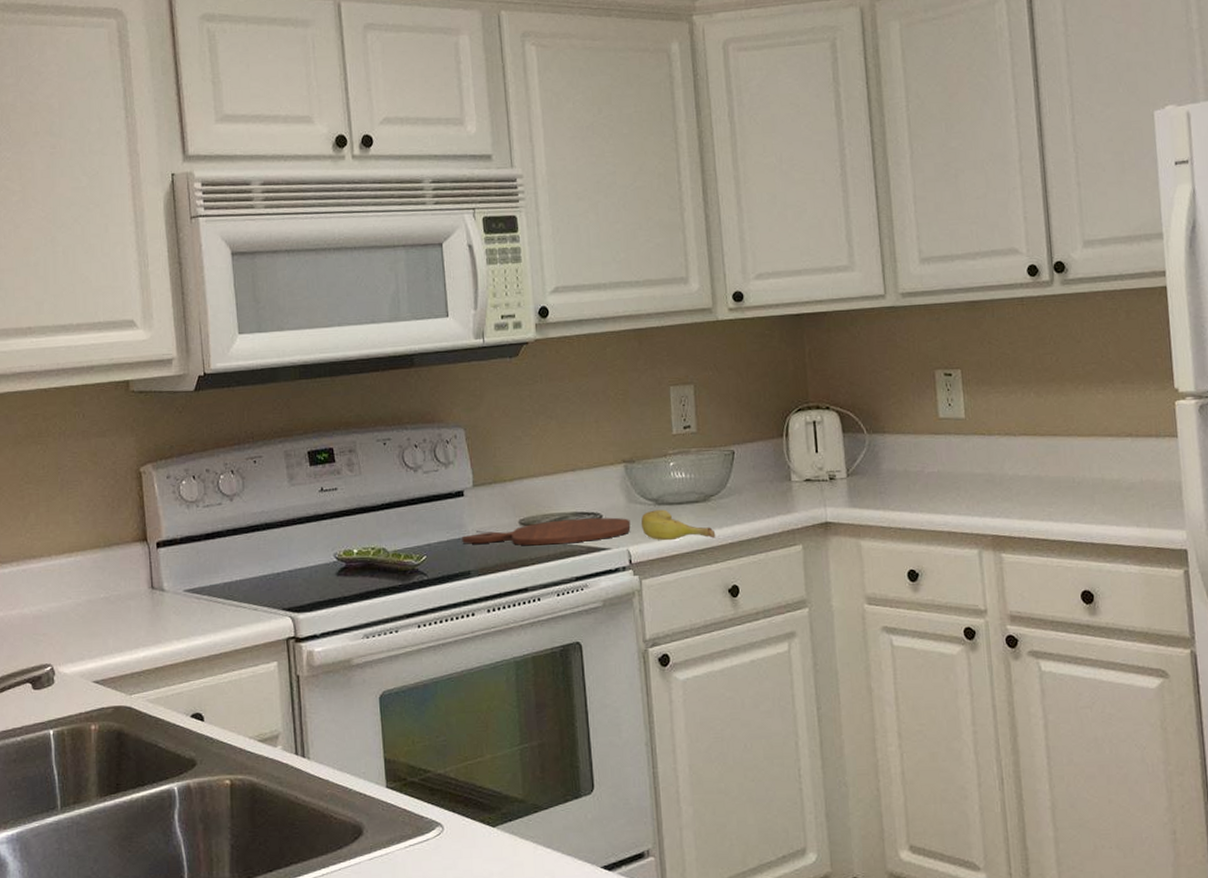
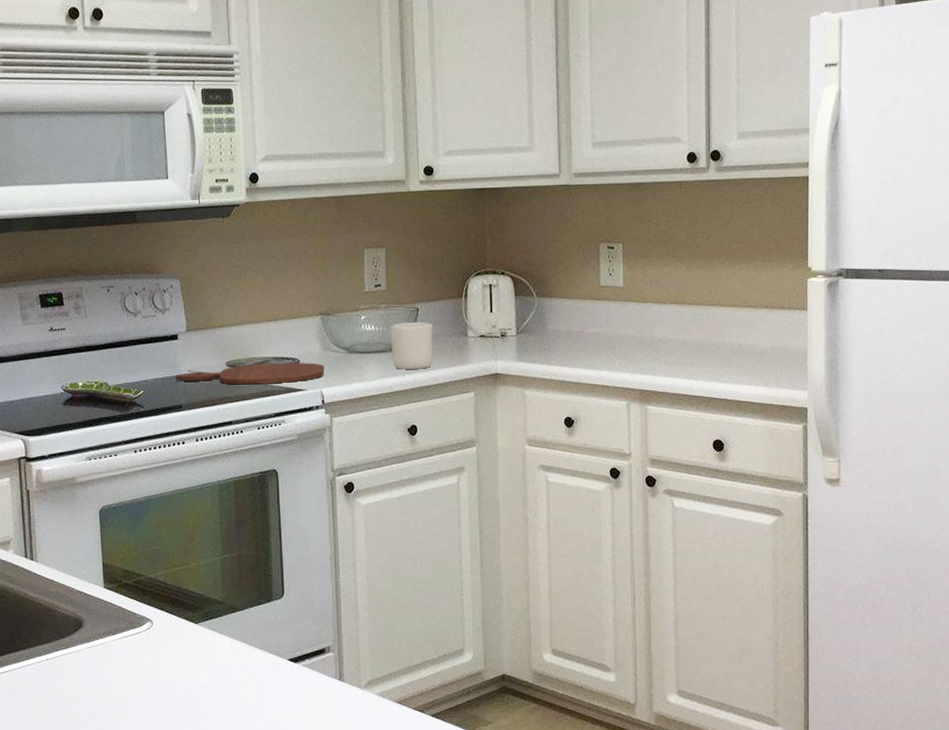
banana: present [640,509,716,541] -> none [333,357,399,385]
mug: none [703,466,754,522] -> present [390,321,433,370]

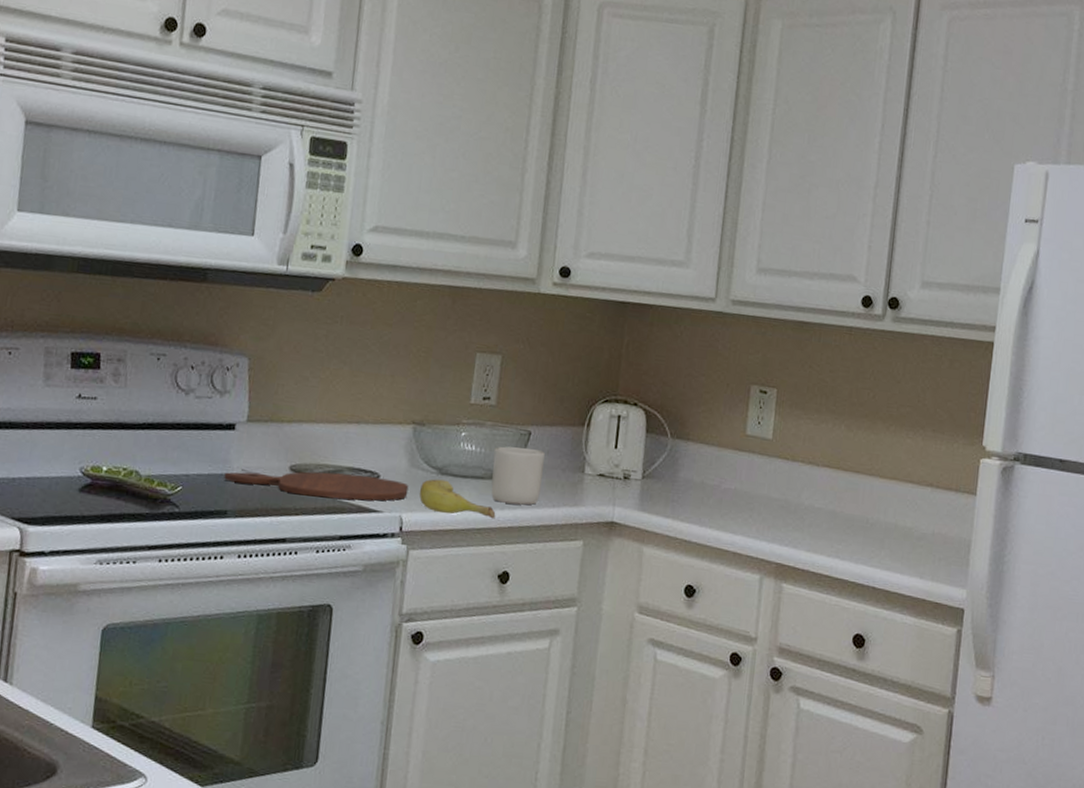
banana: none [333,357,399,385] -> present [419,479,496,519]

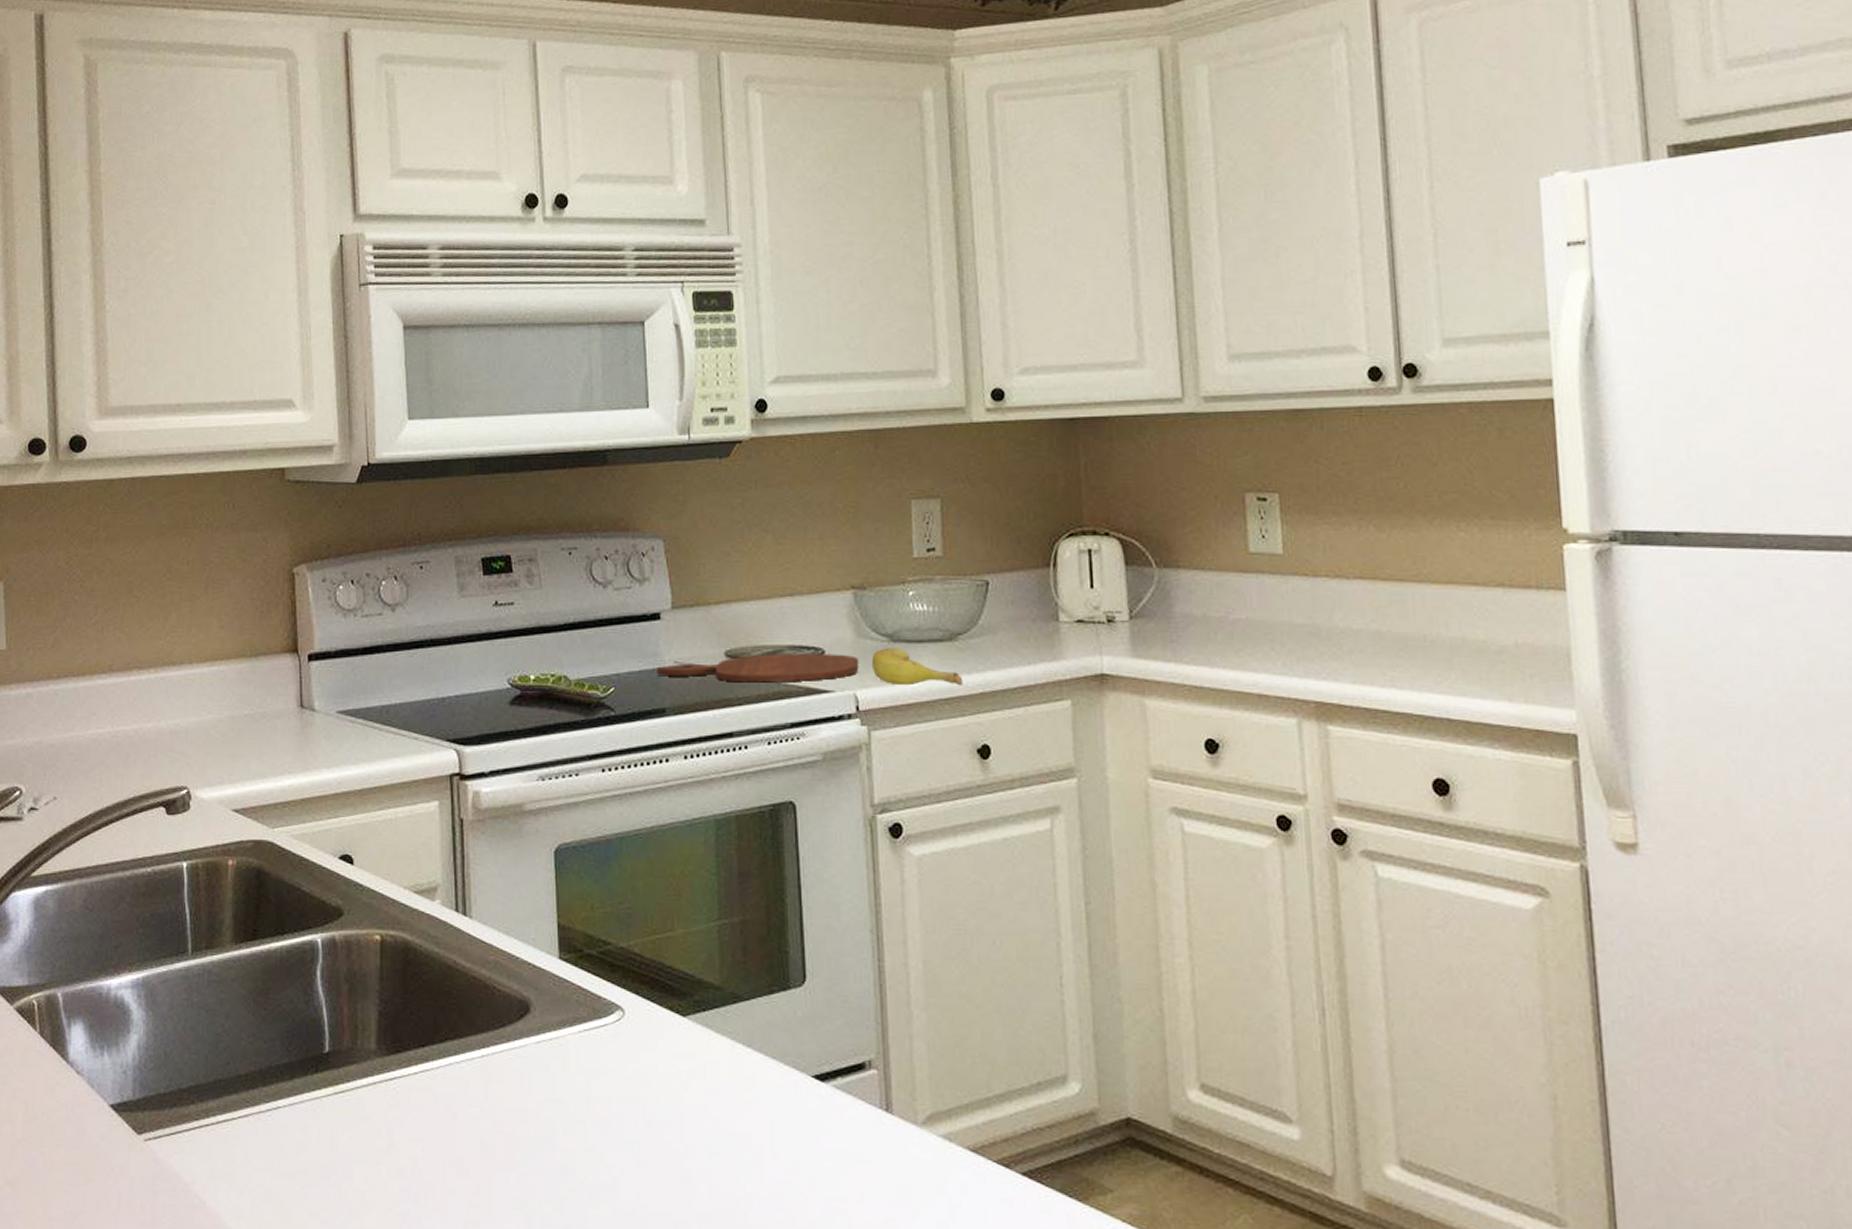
mug: present [491,446,545,505] -> none [949,600,1011,666]

